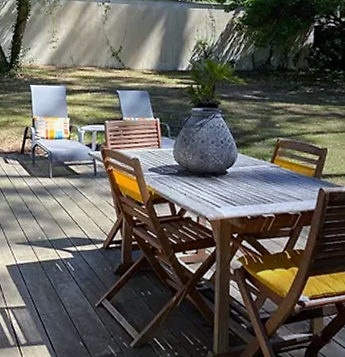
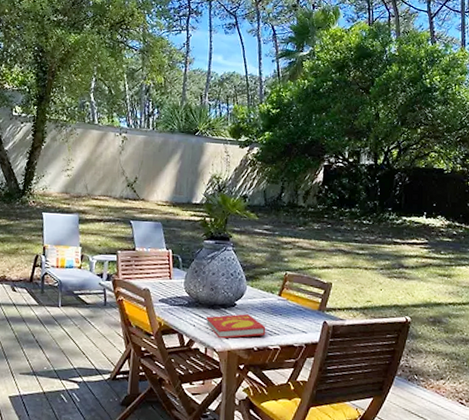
book: none [196,182,259,208] -> present [205,314,266,339]

